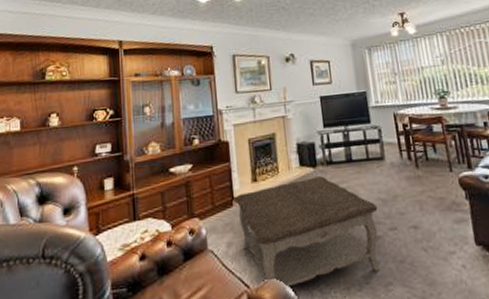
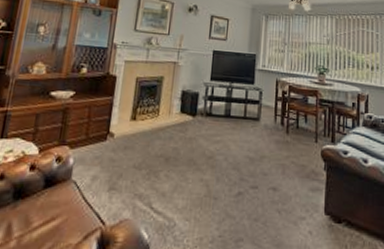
coffee table: present [234,176,380,289] -> none [108,125,245,231]

